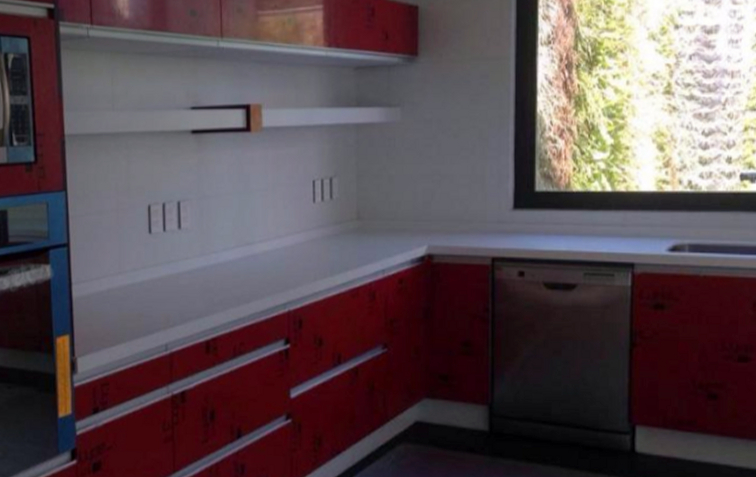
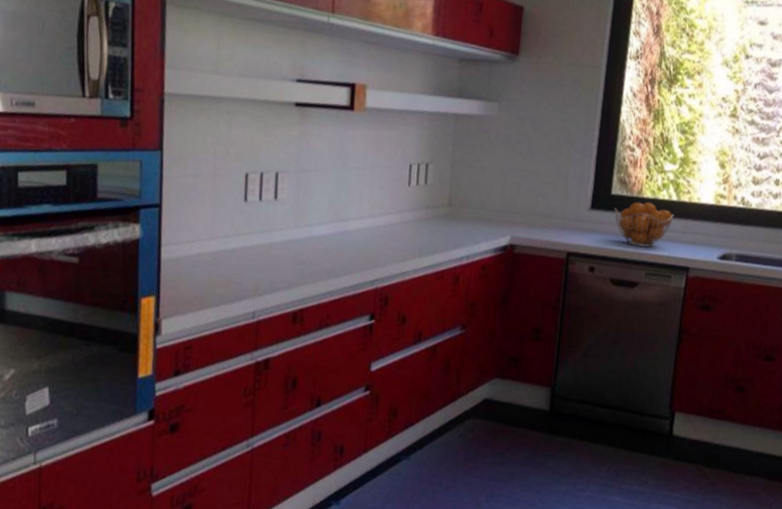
fruit basket: none [540,195,610,245] -> present [614,201,674,247]

